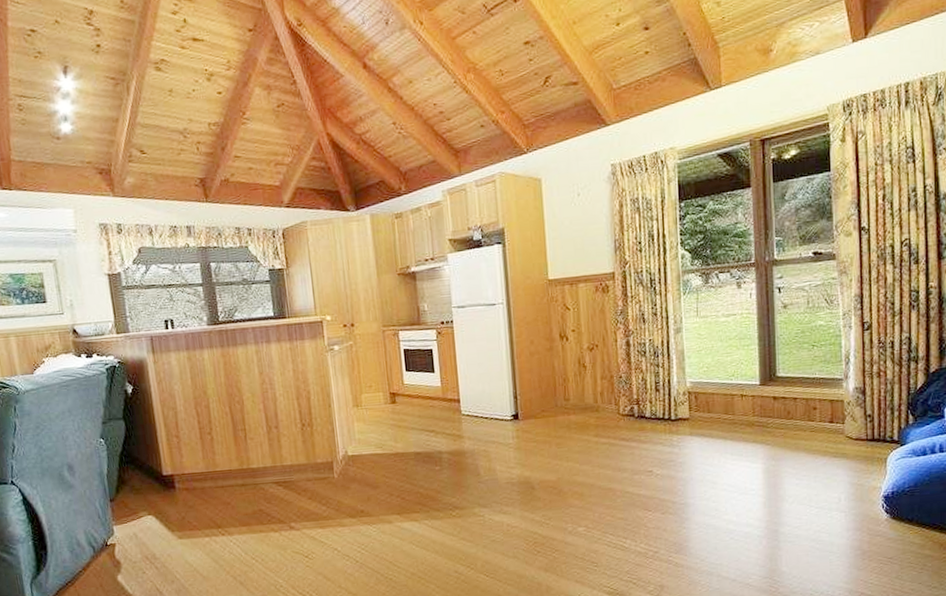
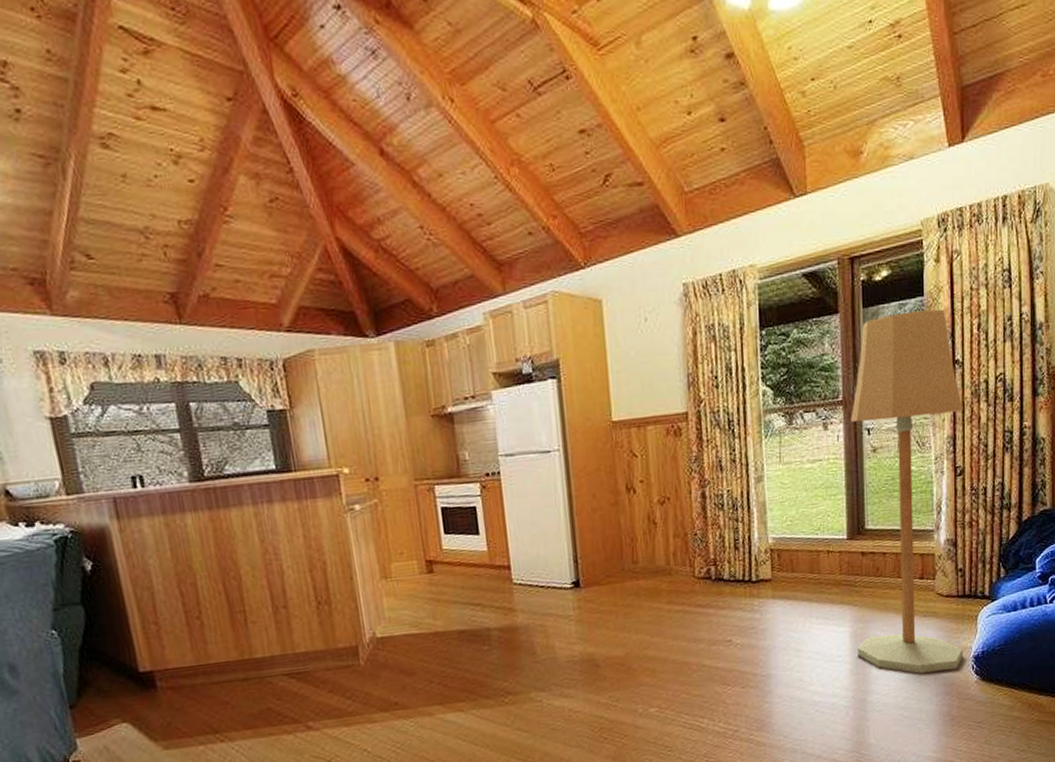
floor lamp: none [762,182,873,509] -> present [851,309,963,674]

